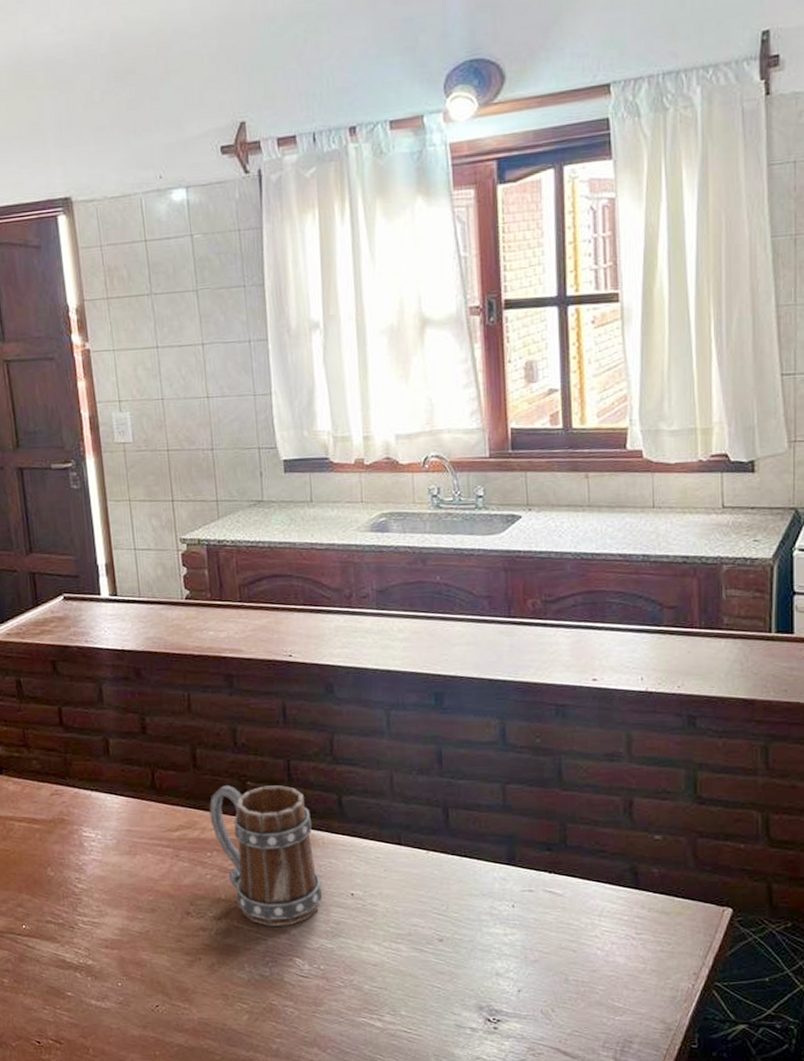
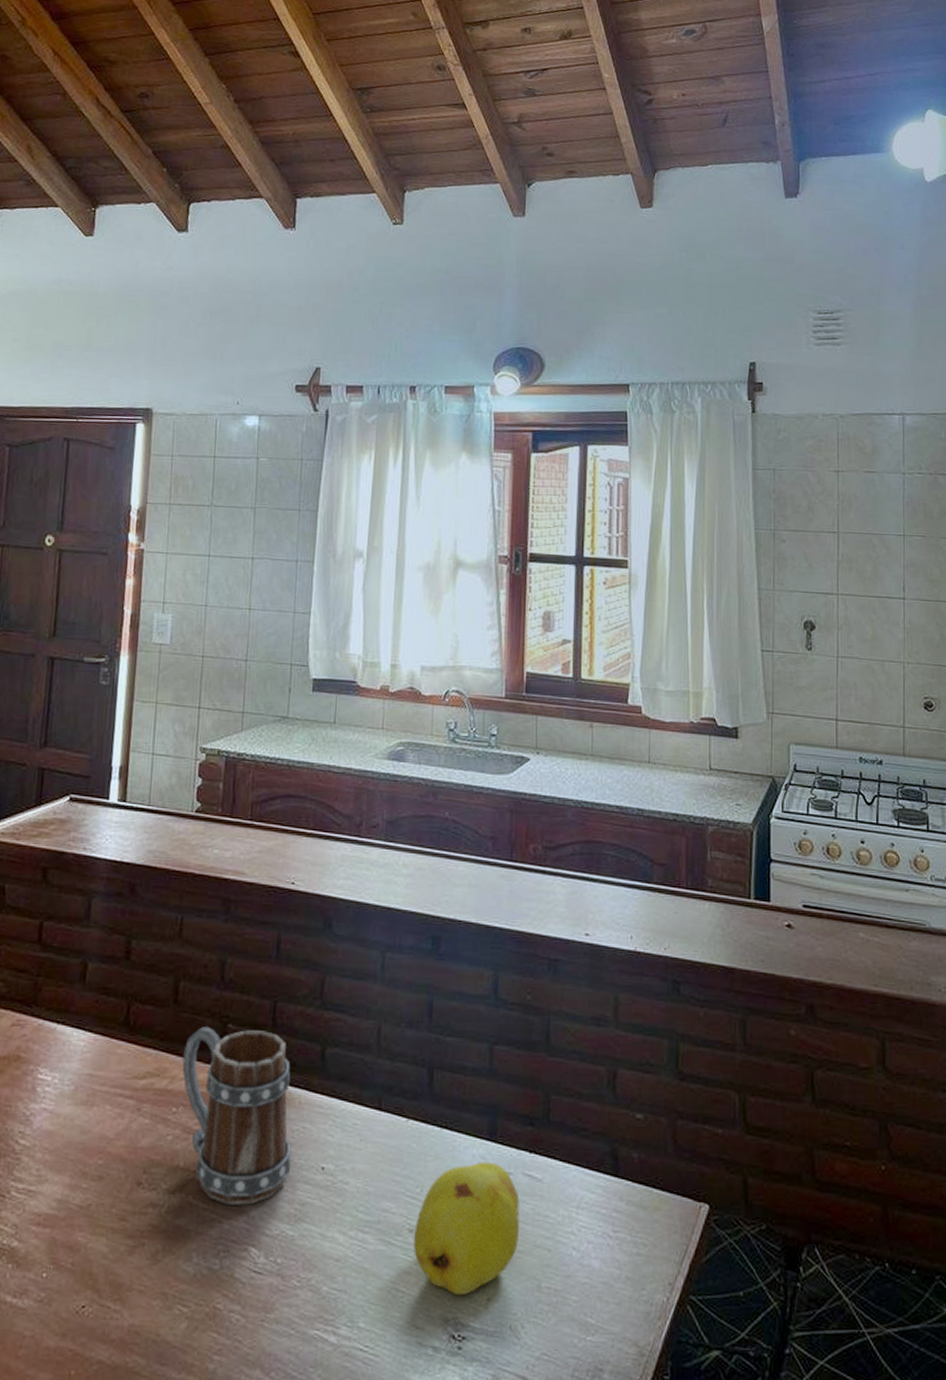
fruit: none [443,882,544,989] -> present [413,1161,520,1296]

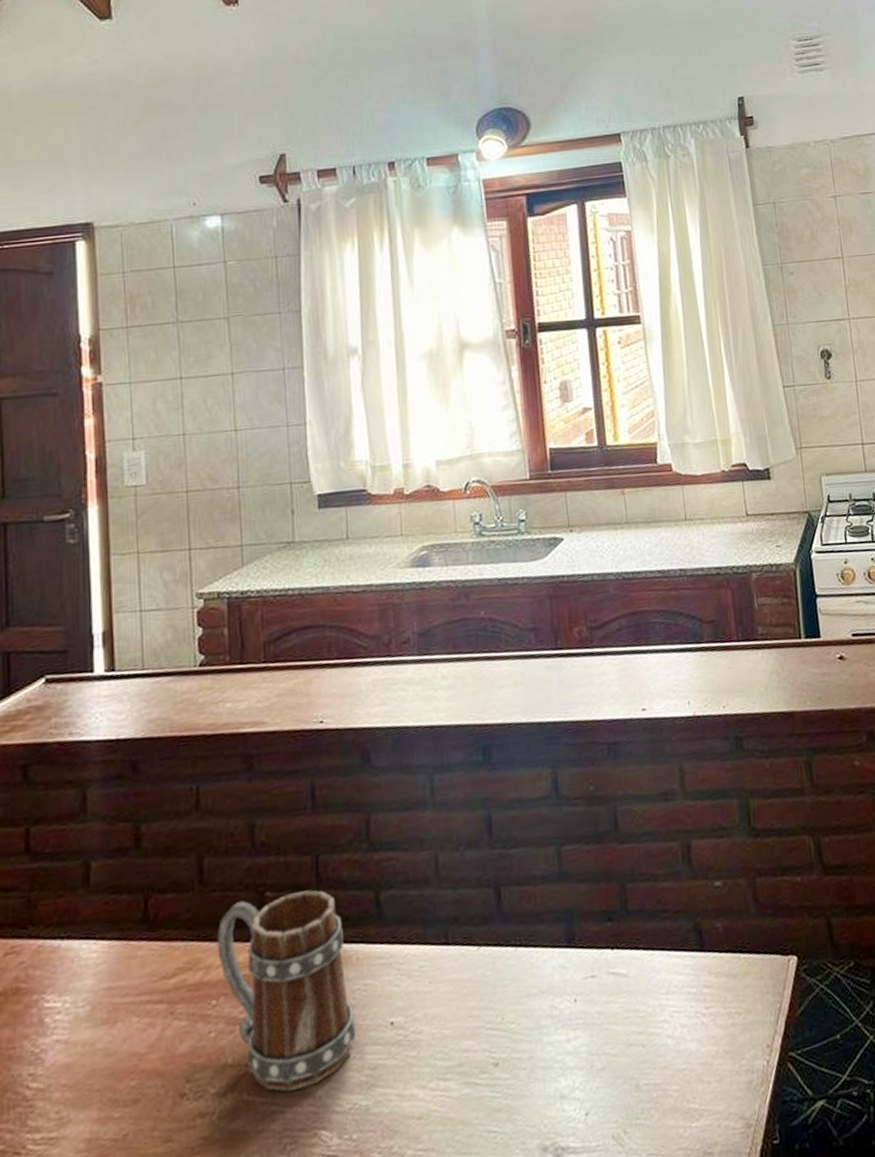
fruit: present [413,1161,520,1296] -> none [499,969,611,1120]

